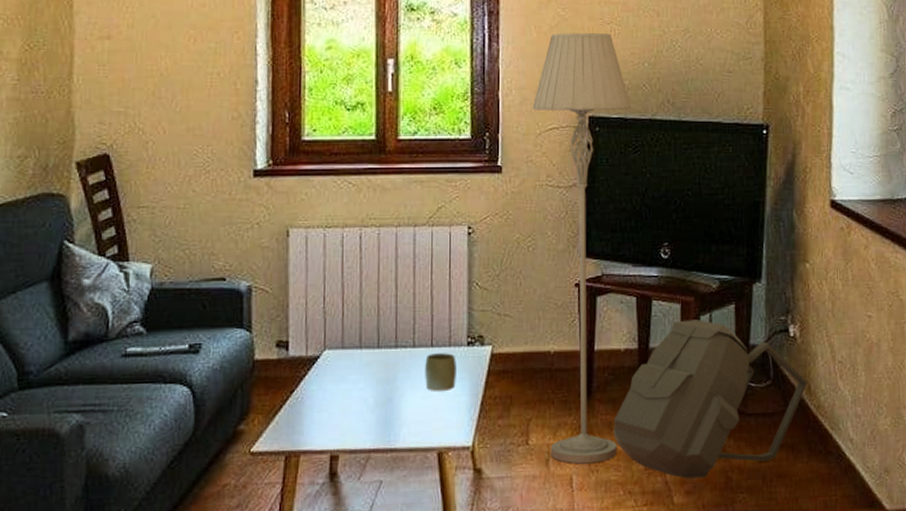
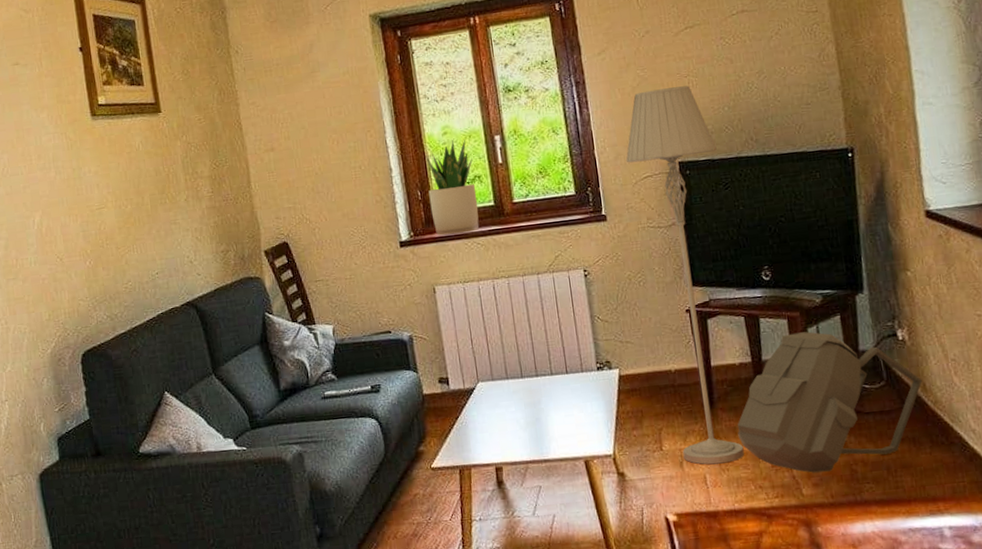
planter: none [298,57,357,168] -> present [425,139,480,236]
mug: present [425,353,456,393] -> none [563,378,592,411]

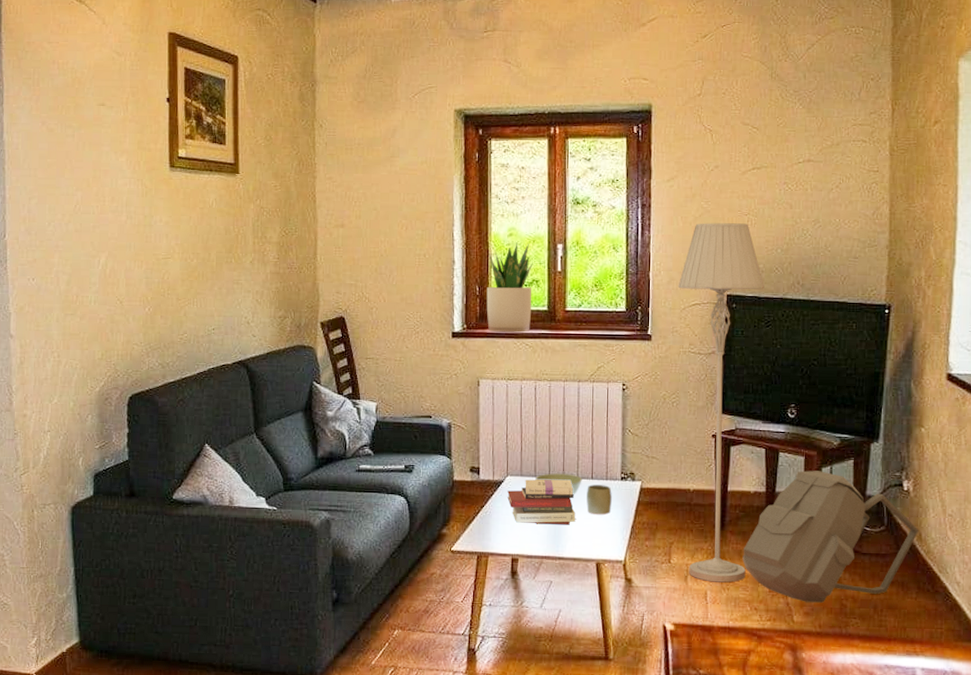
books: none [481,377,556,430] -> present [507,479,576,525]
bowl: none [507,371,557,392] -> present [535,473,582,494]
mug: none [563,378,592,411] -> present [586,484,612,516]

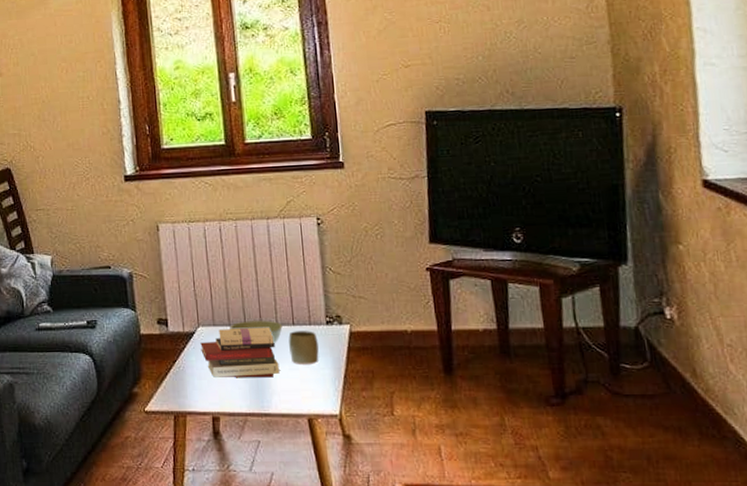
planter: present [486,242,533,333] -> none [155,75,208,172]
floor lamp: present [678,223,764,583] -> none [367,32,485,436]
backpack: present [742,470,919,603] -> none [478,301,692,455]

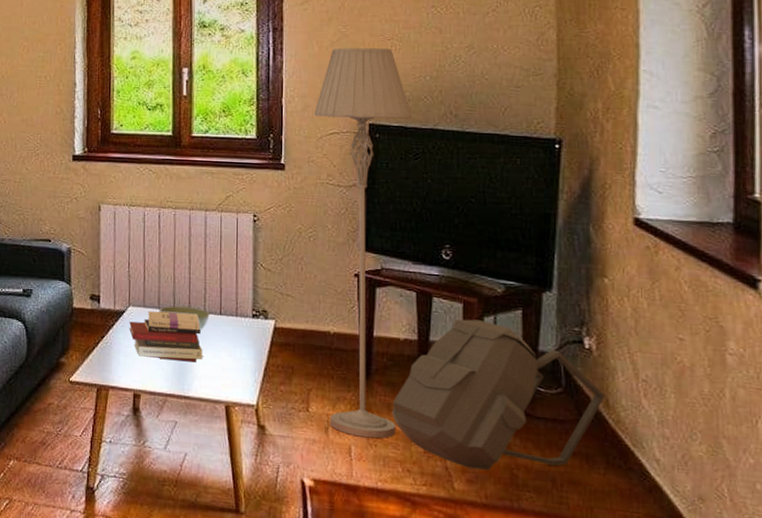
mug: present [288,331,319,366] -> none [214,320,243,355]
floor lamp: none [367,32,485,436] -> present [313,47,412,439]
backpack: none [478,301,692,455] -> present [392,319,606,470]

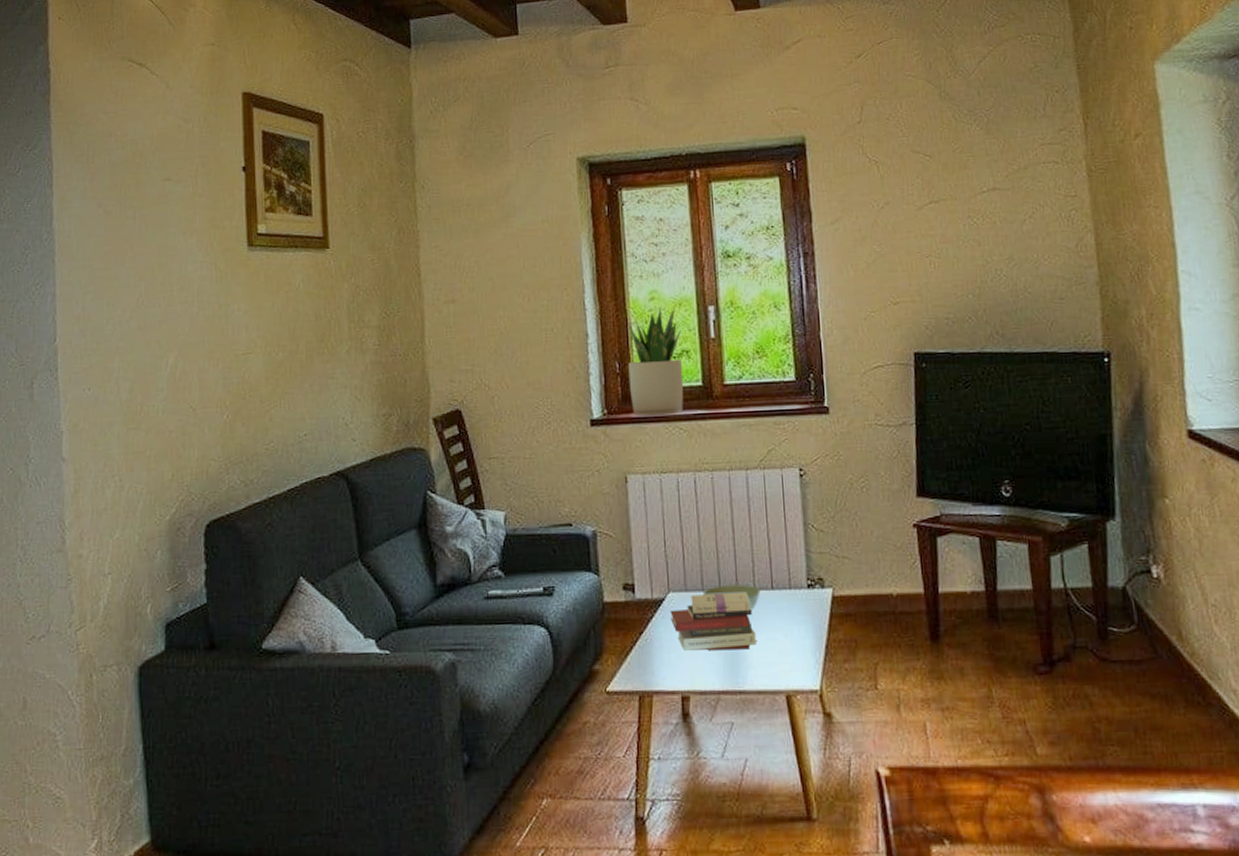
planter: none [108,65,157,158] -> present [628,307,684,416]
floor lamp: present [313,47,412,439] -> none [854,267,972,711]
backpack: present [392,319,606,470] -> none [965,560,1178,729]

